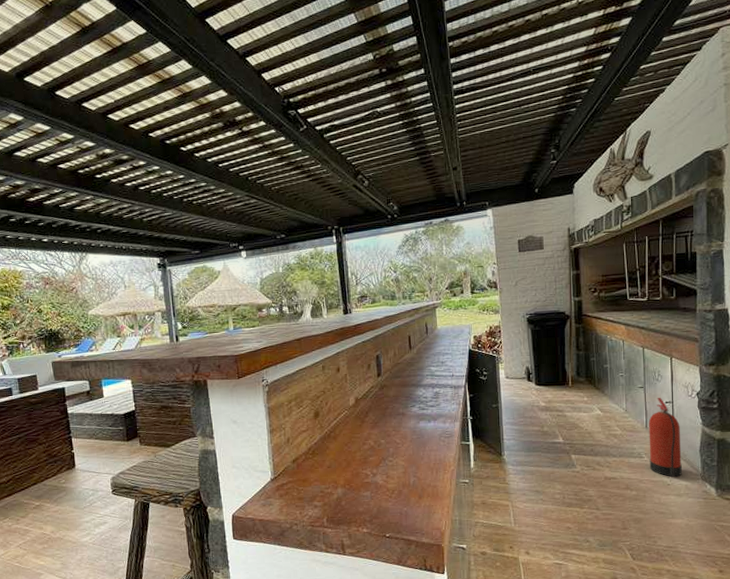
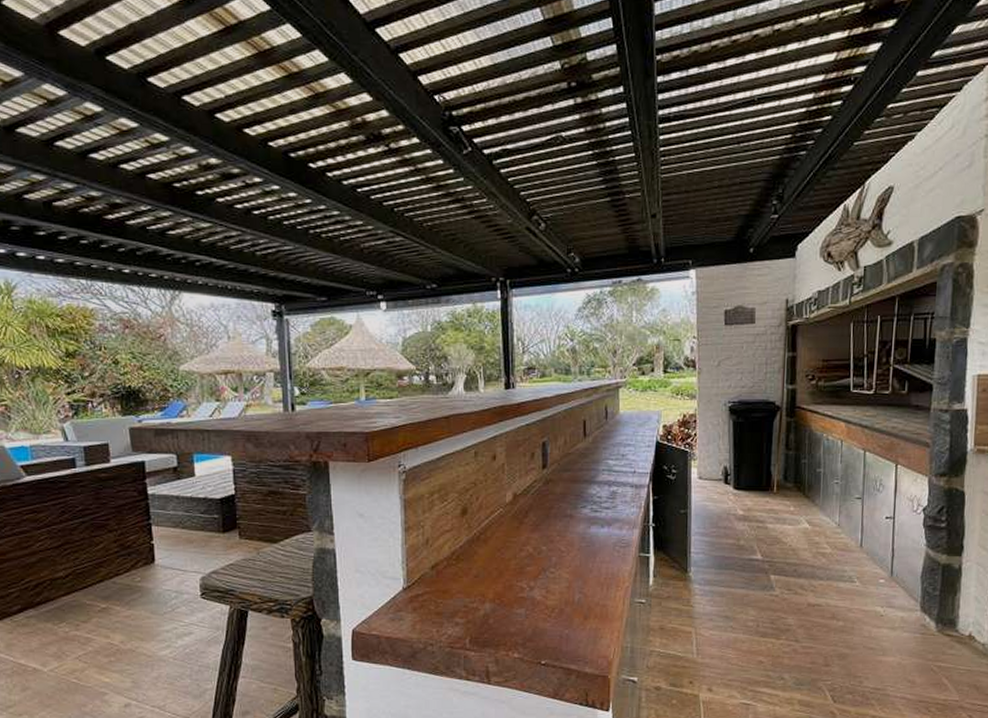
fire extinguisher: present [648,397,682,478] -> none [861,511,901,608]

